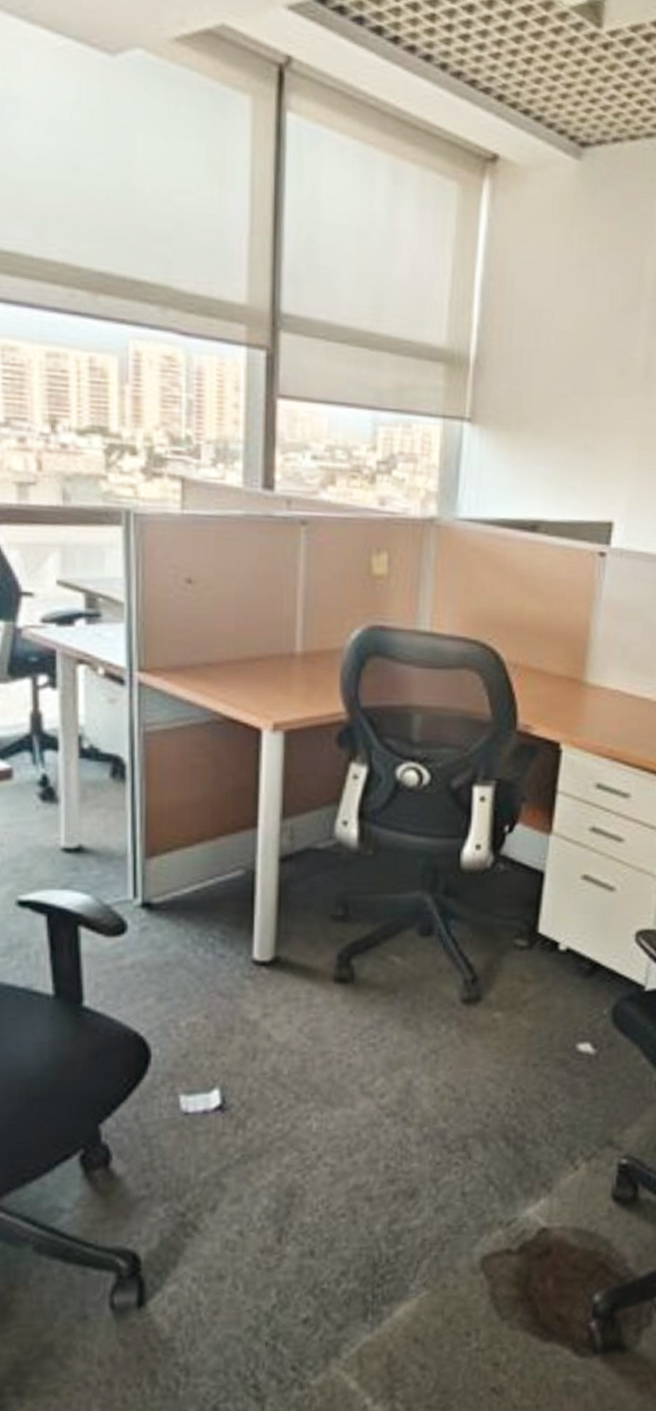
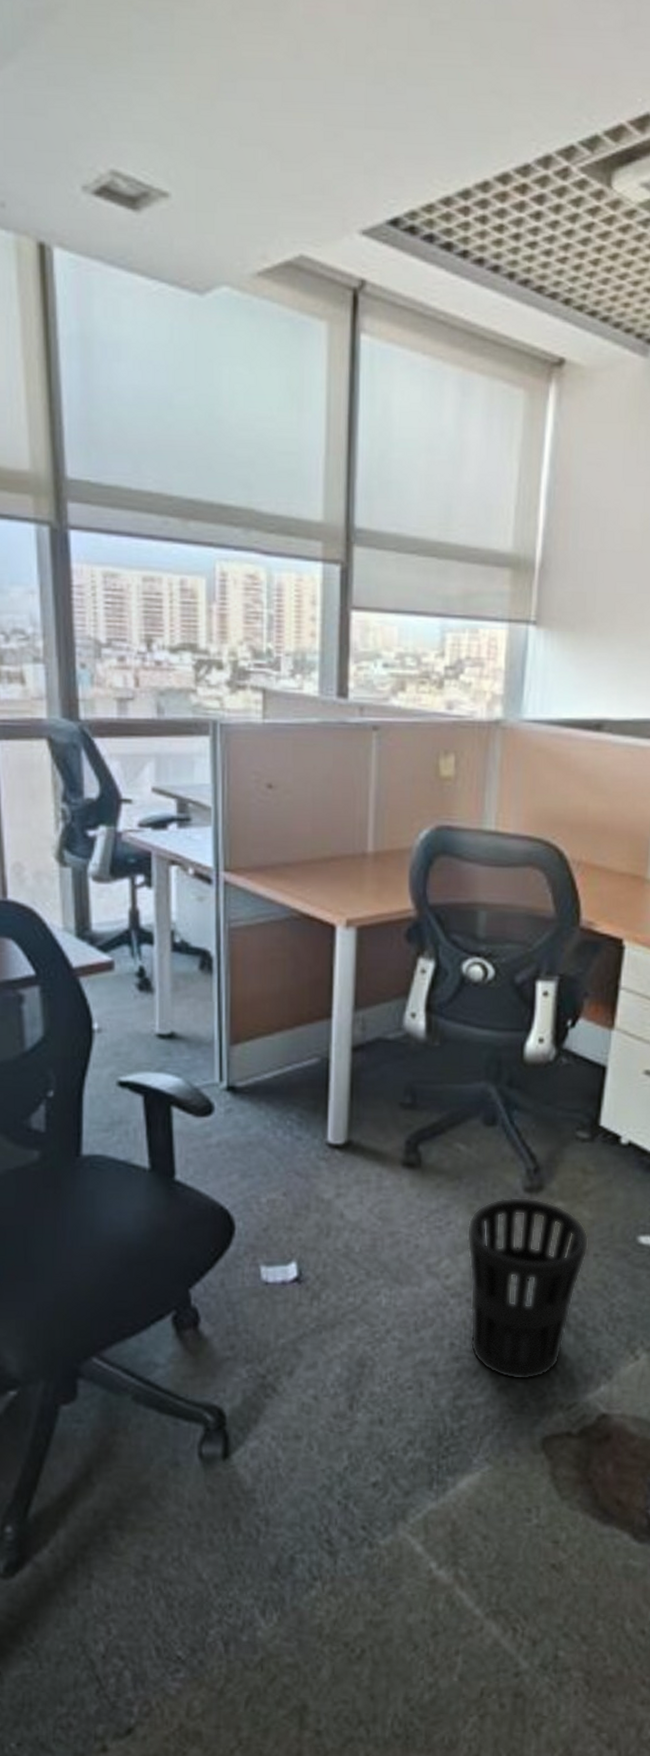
wastebasket: none [402,1009,528,1199] -> present [466,1197,589,1380]

